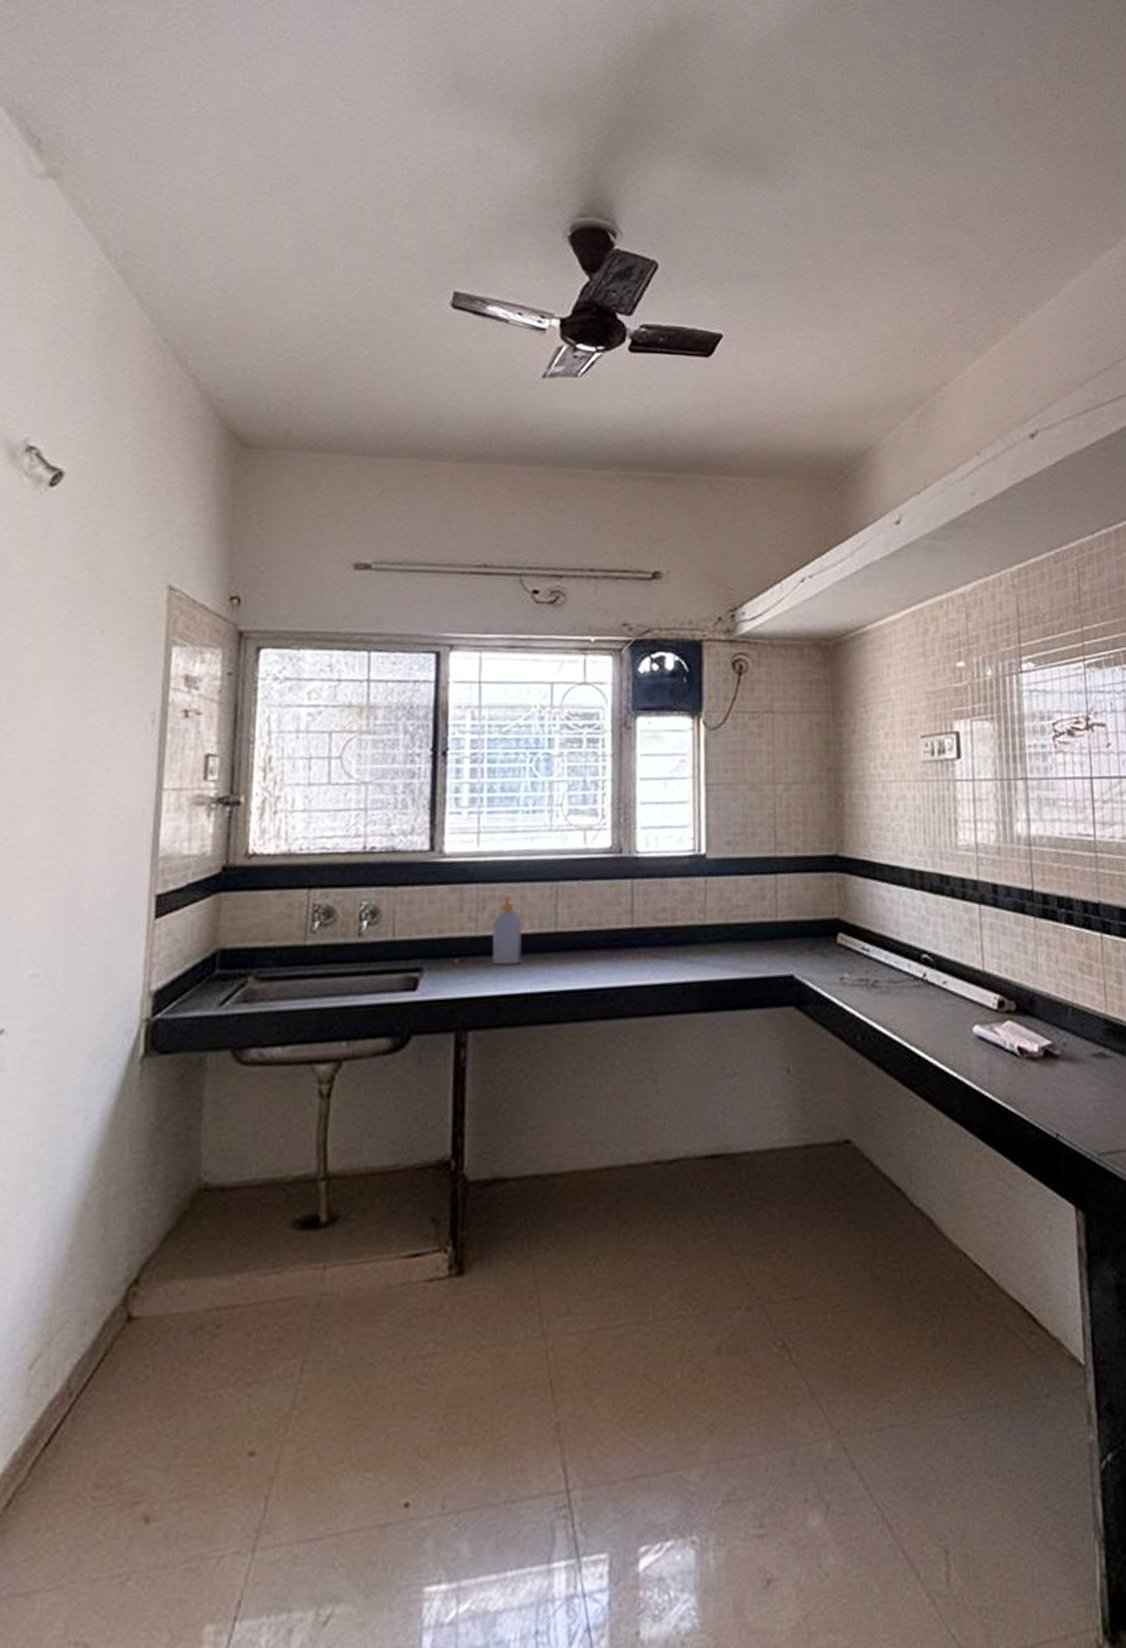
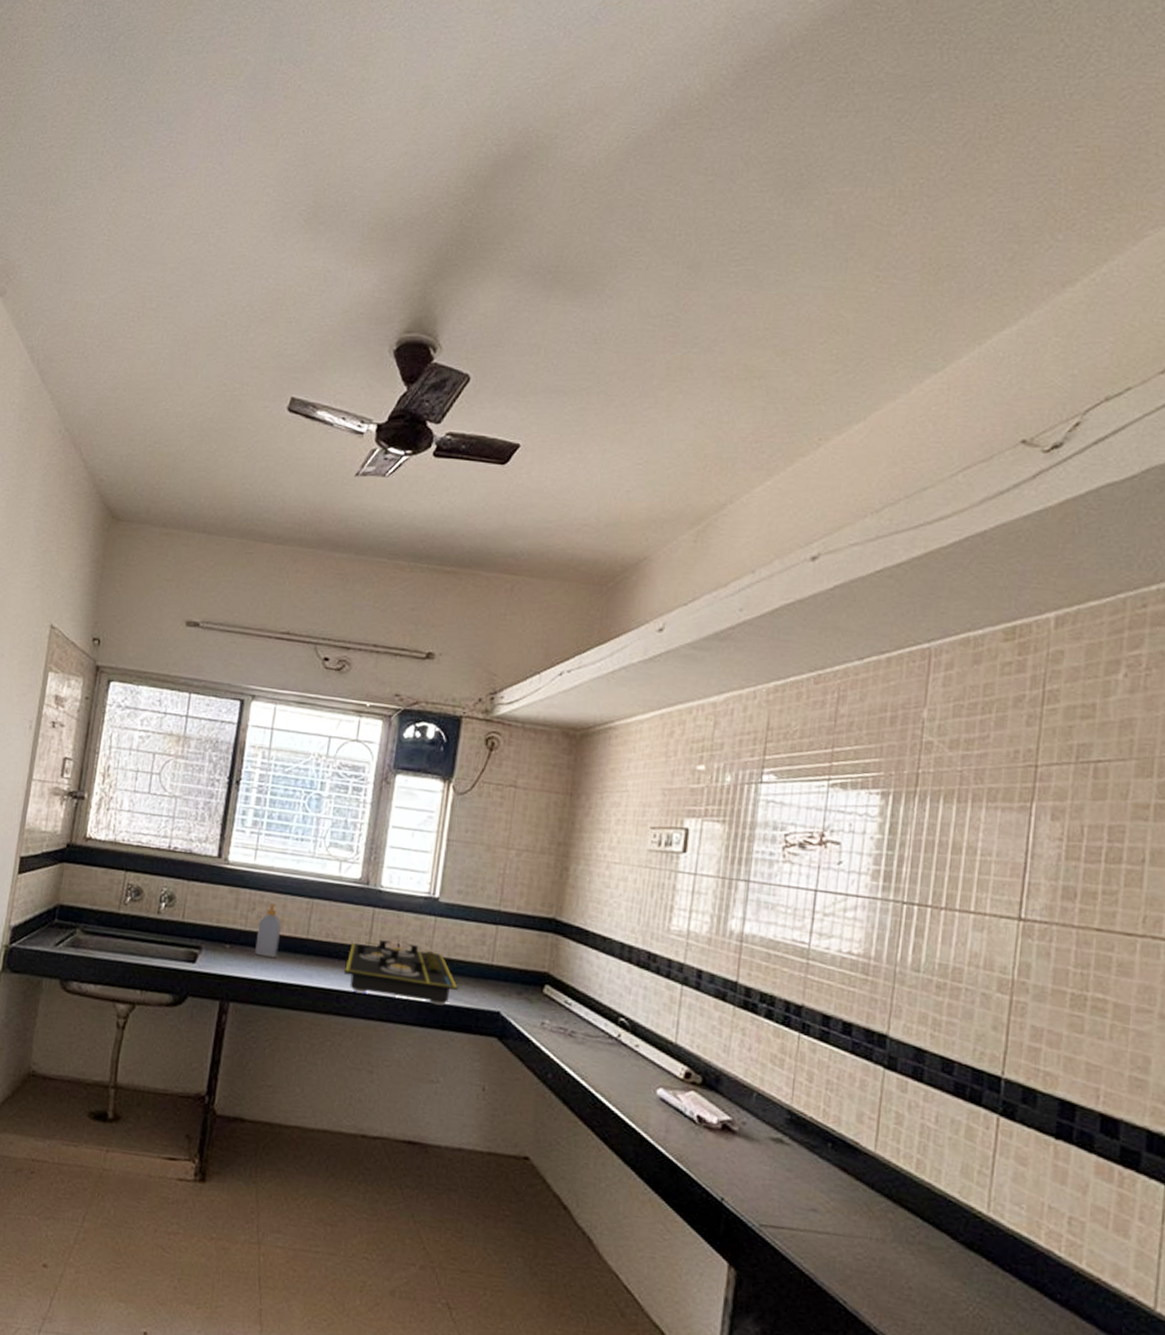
stove: none [607,912,742,987] -> present [344,940,458,1006]

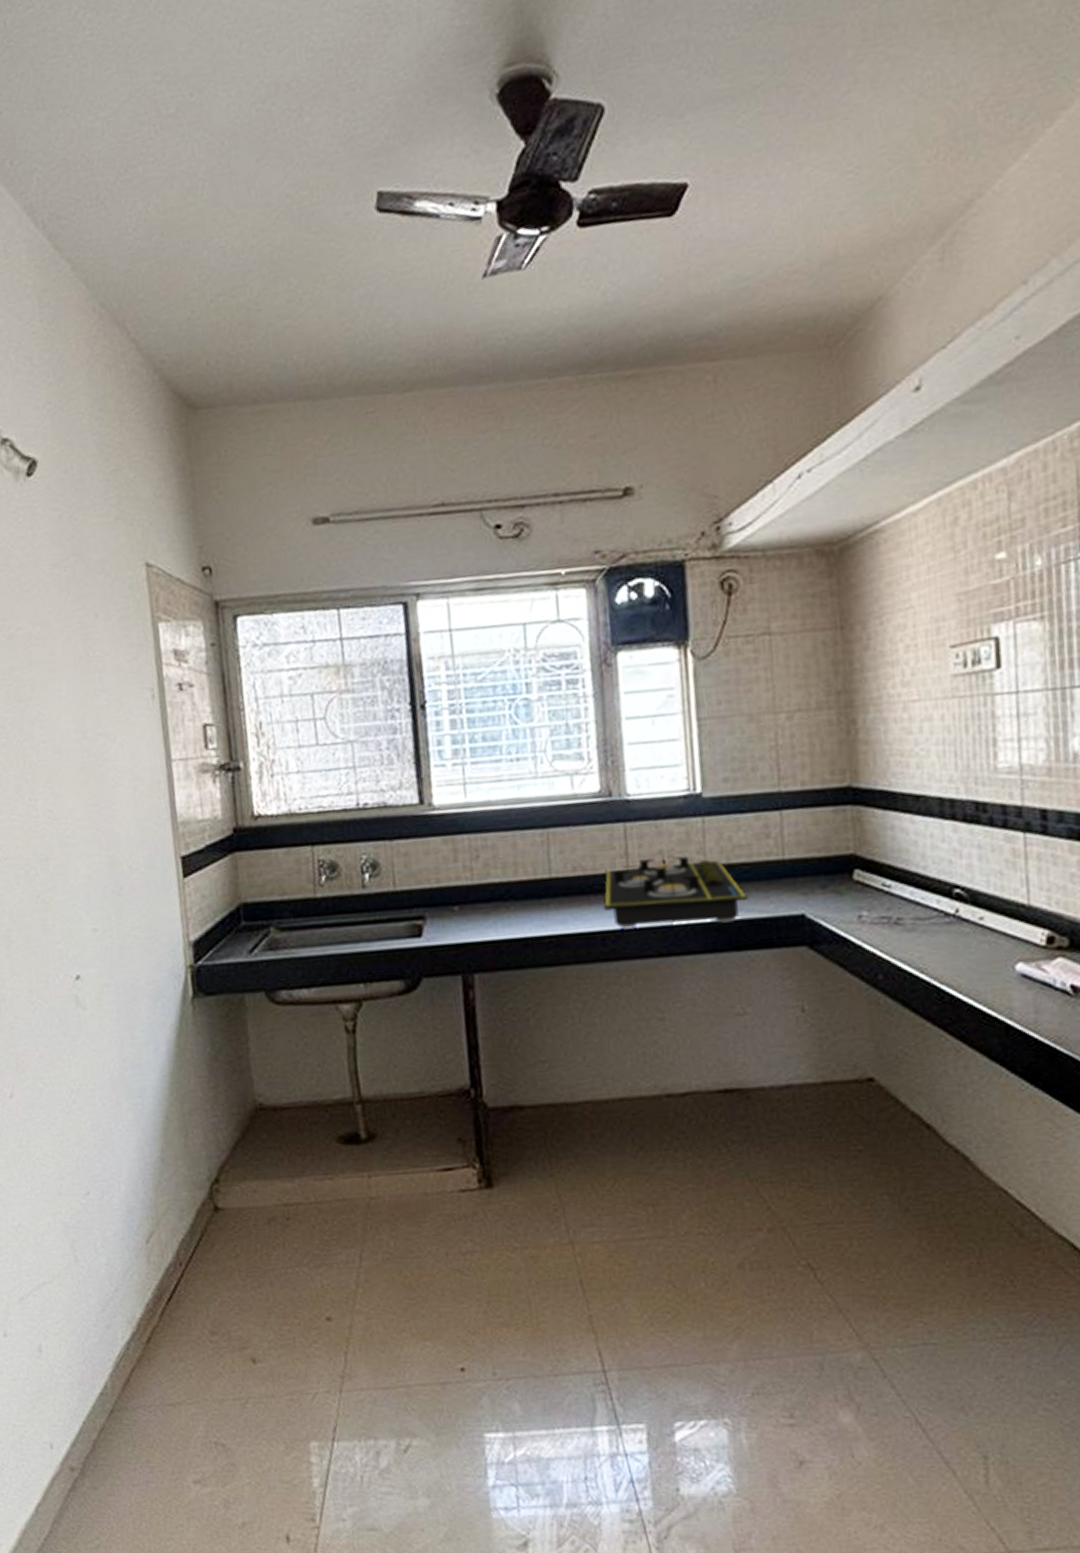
soap bottle: present [255,903,281,958] -> none [487,845,519,912]

